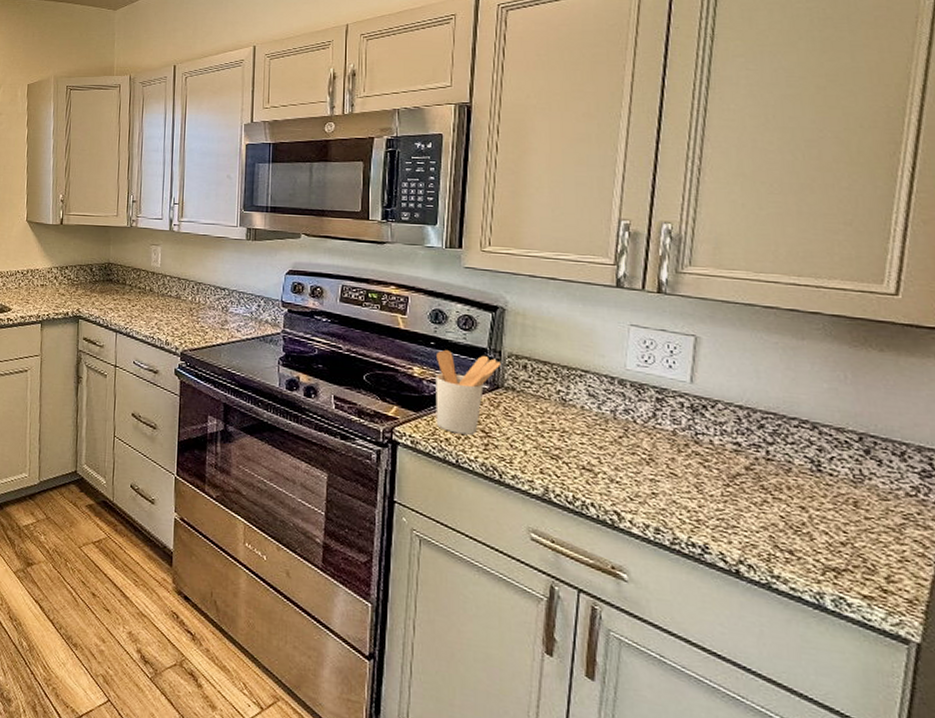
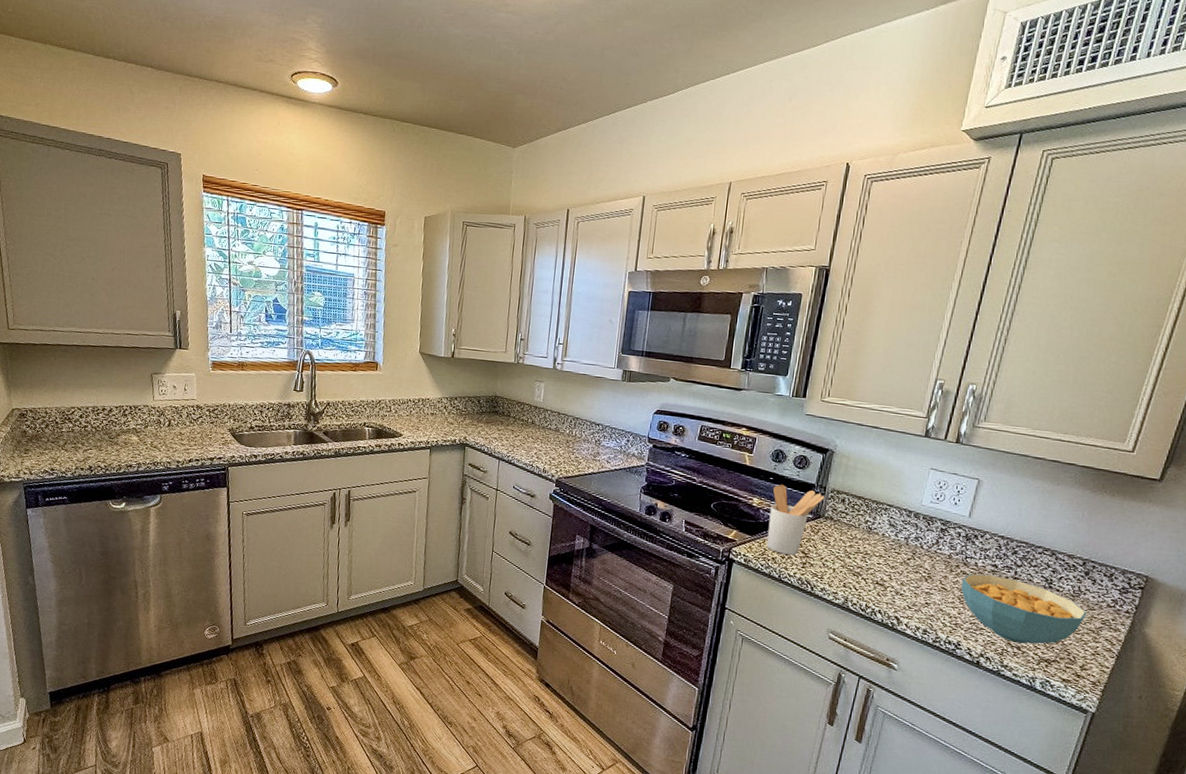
cereal bowl: none [695,454,879,547] -> present [961,573,1087,644]

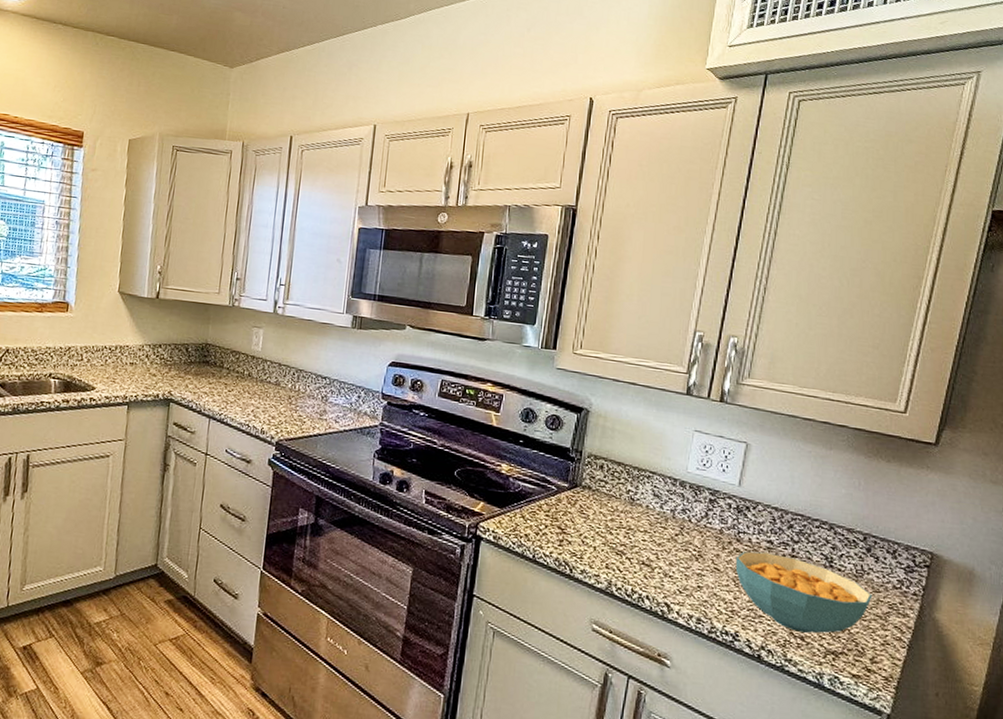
utensil holder: present [766,484,825,555] -> none [518,448,582,531]

